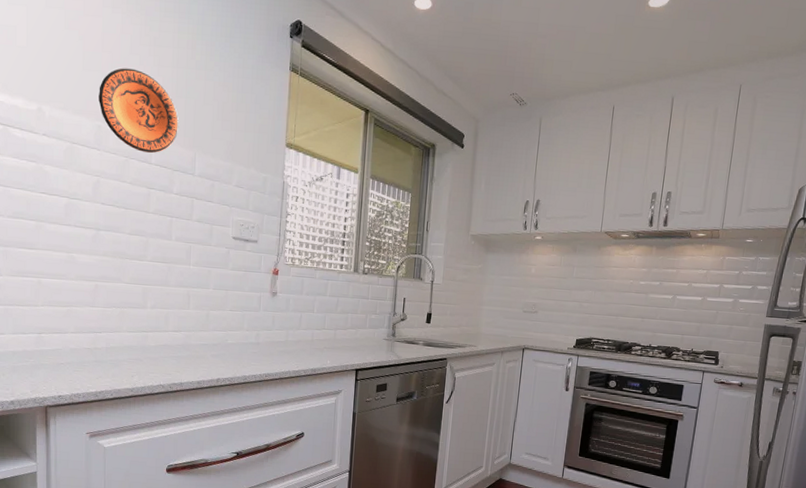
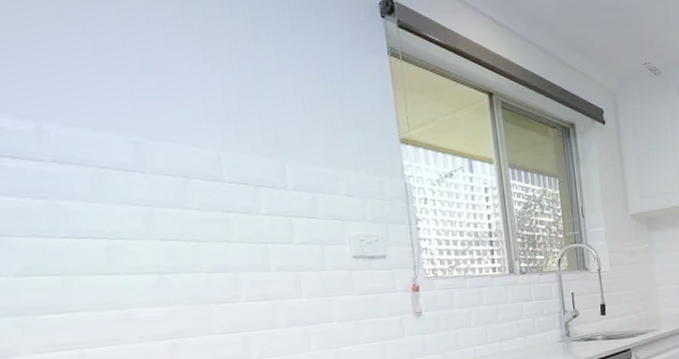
decorative plate: present [99,68,179,154] -> none [127,66,255,170]

